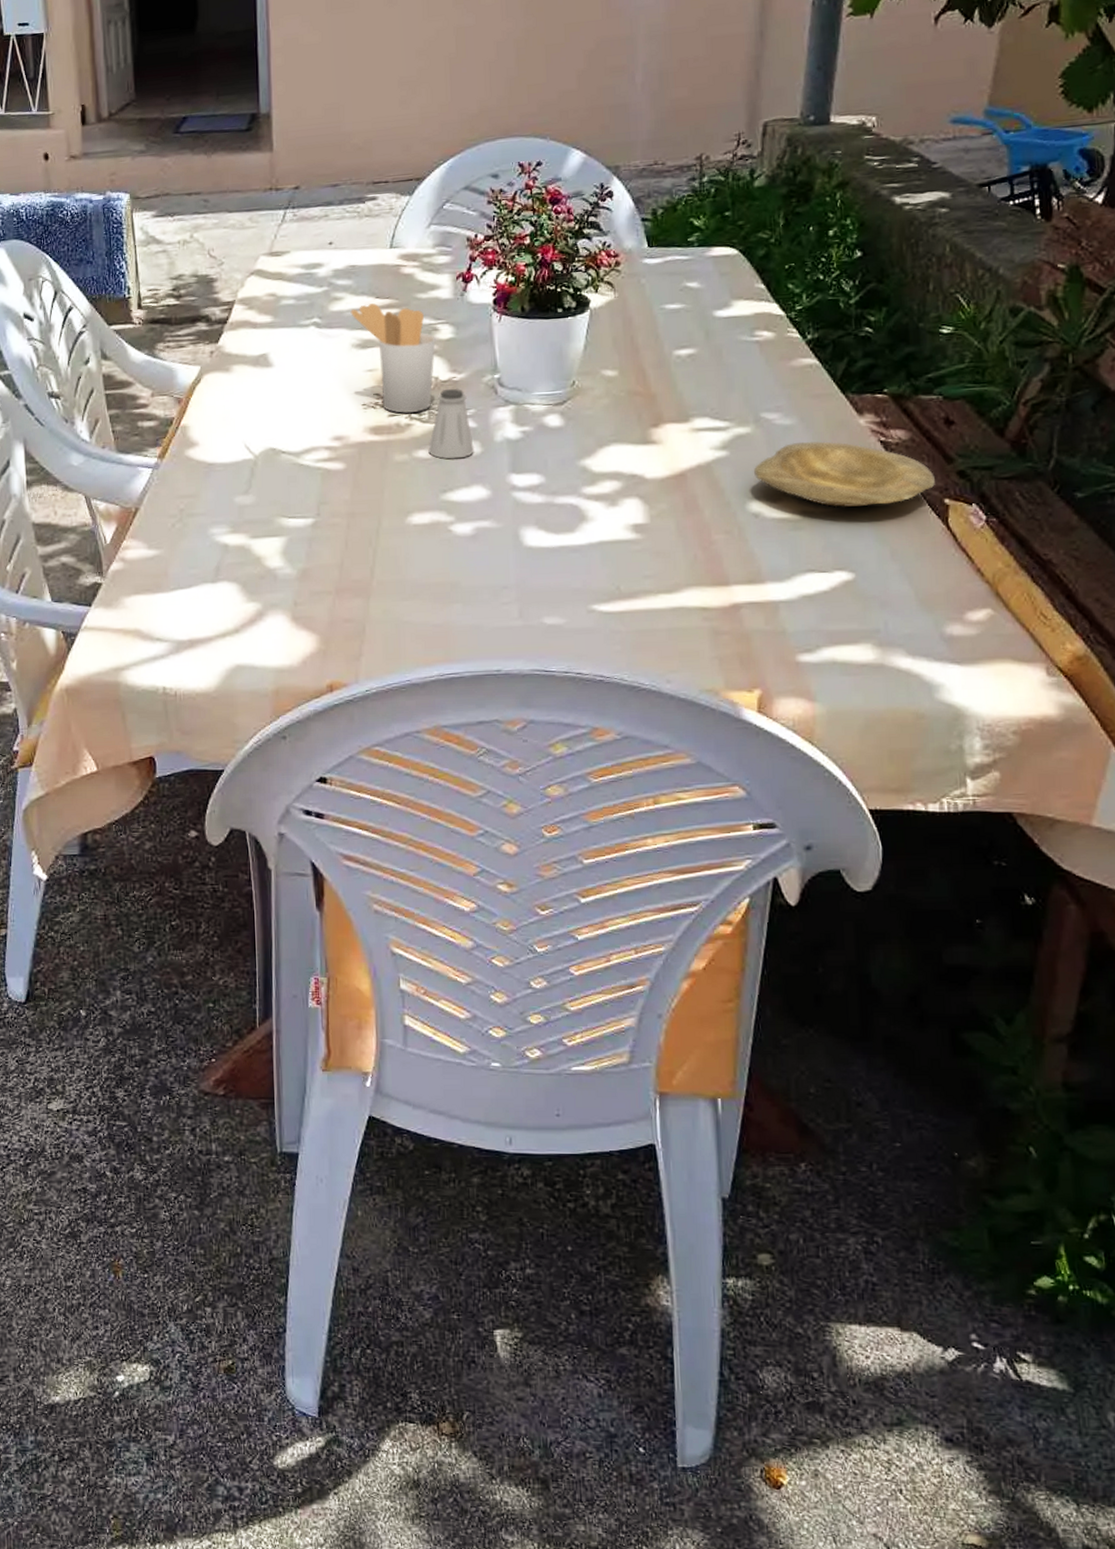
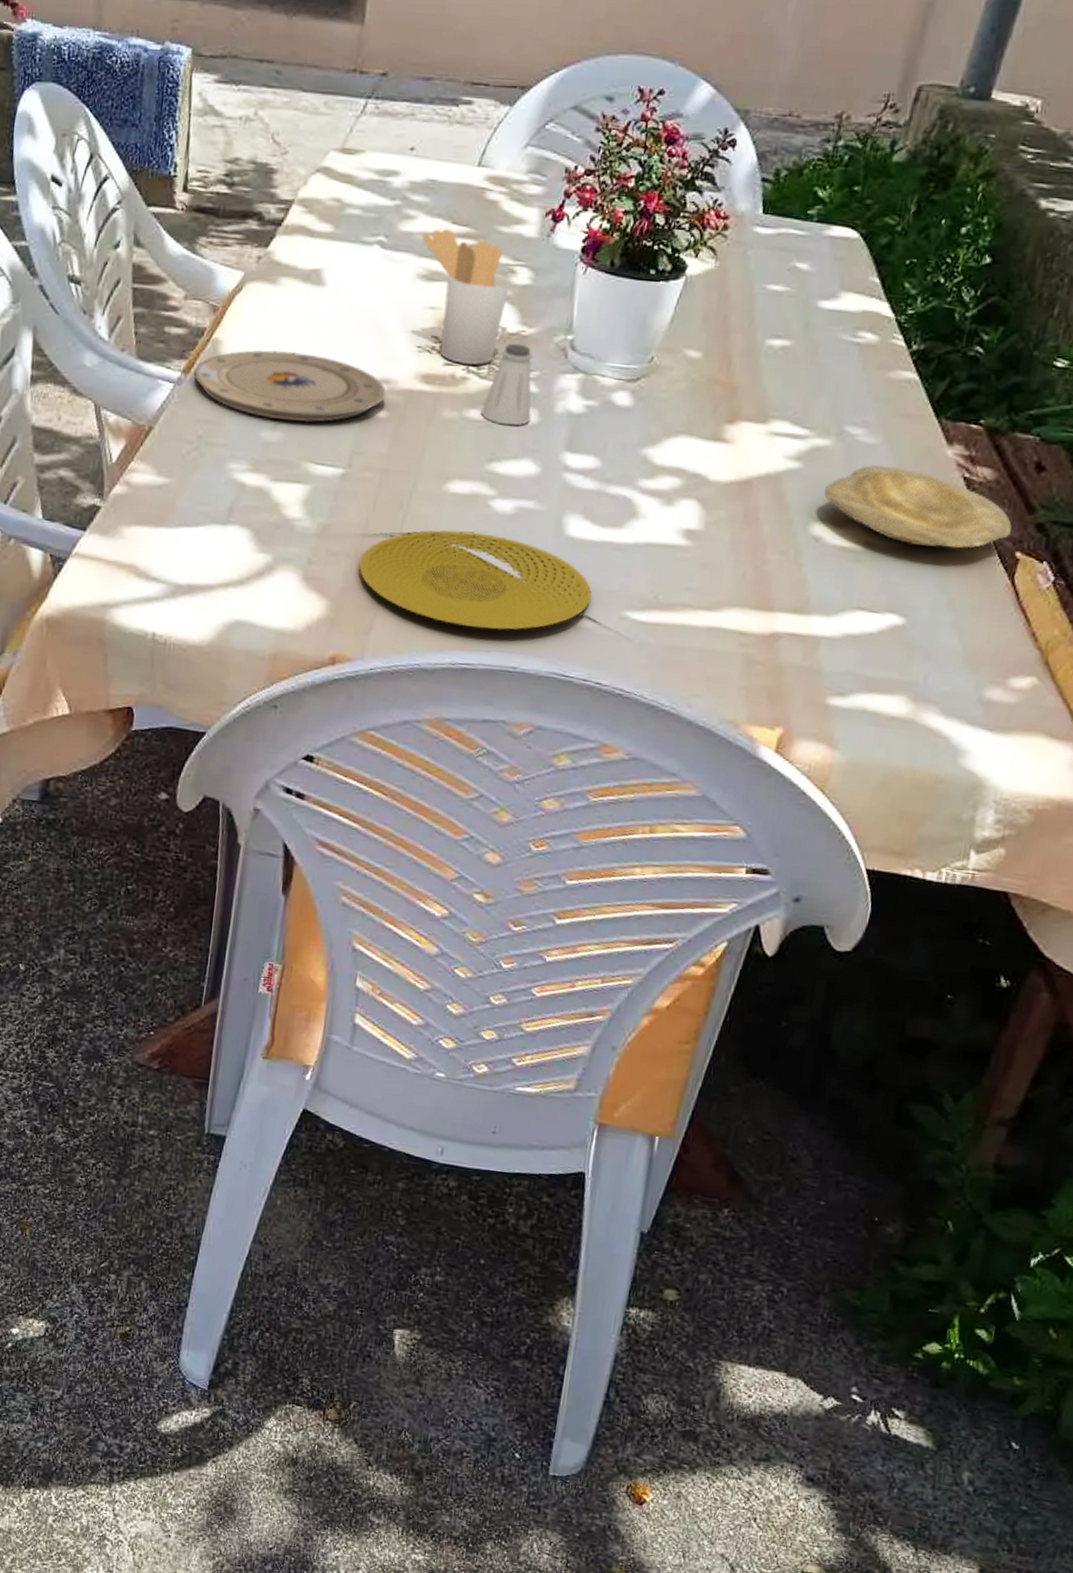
plate: none [168,425,341,485] -> present [194,350,387,423]
plate: none [340,555,558,640] -> present [358,530,592,631]

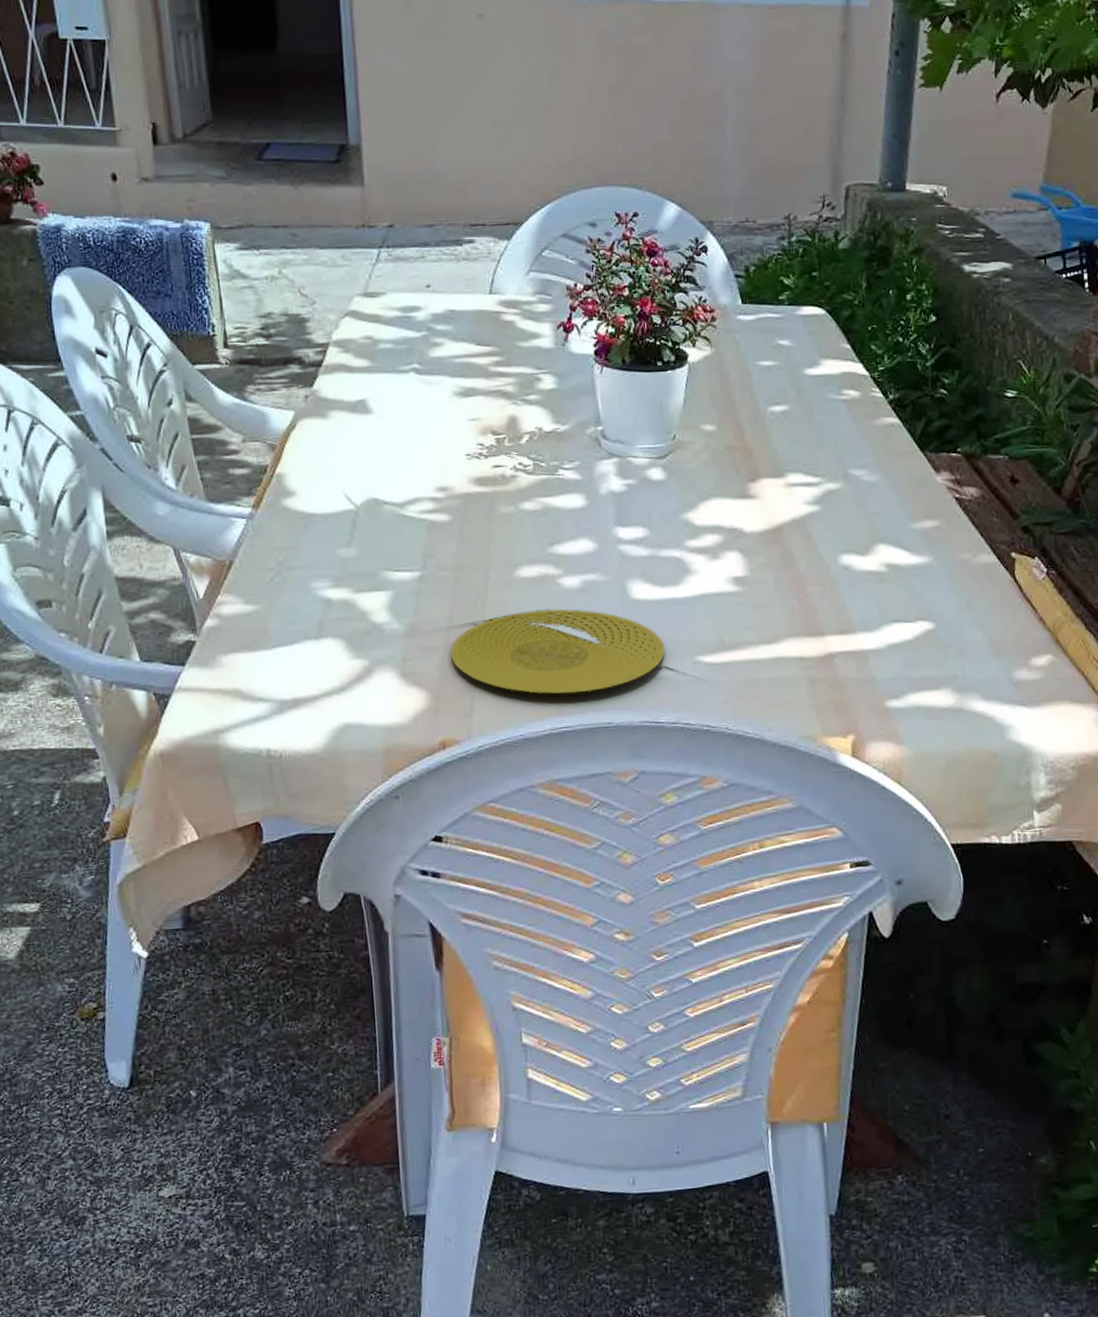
plate: present [194,350,387,423] -> none [263,474,446,537]
utensil holder: present [421,229,511,366] -> none [451,350,539,465]
saltshaker: present [480,343,533,426] -> none [534,439,580,512]
plate: present [823,465,1012,549] -> none [843,496,1003,561]

